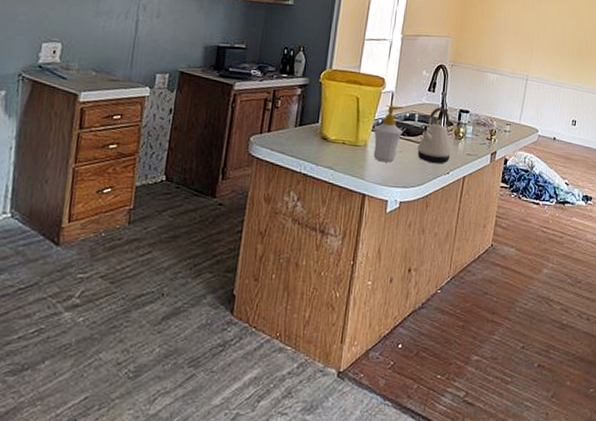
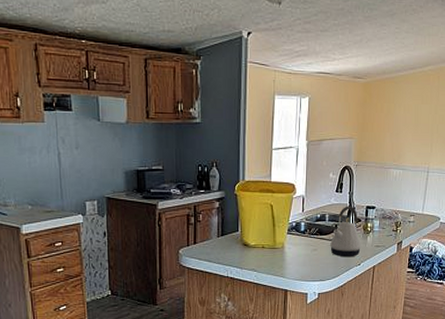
soap bottle: present [373,105,403,163] -> none [288,209,315,261]

